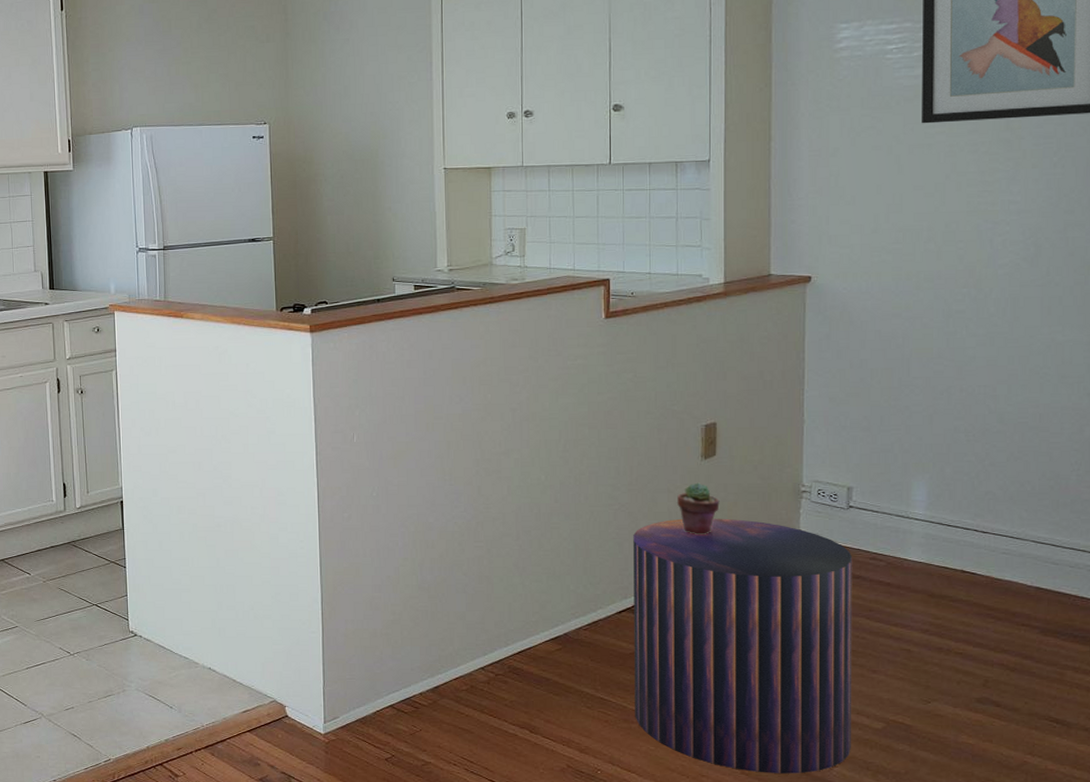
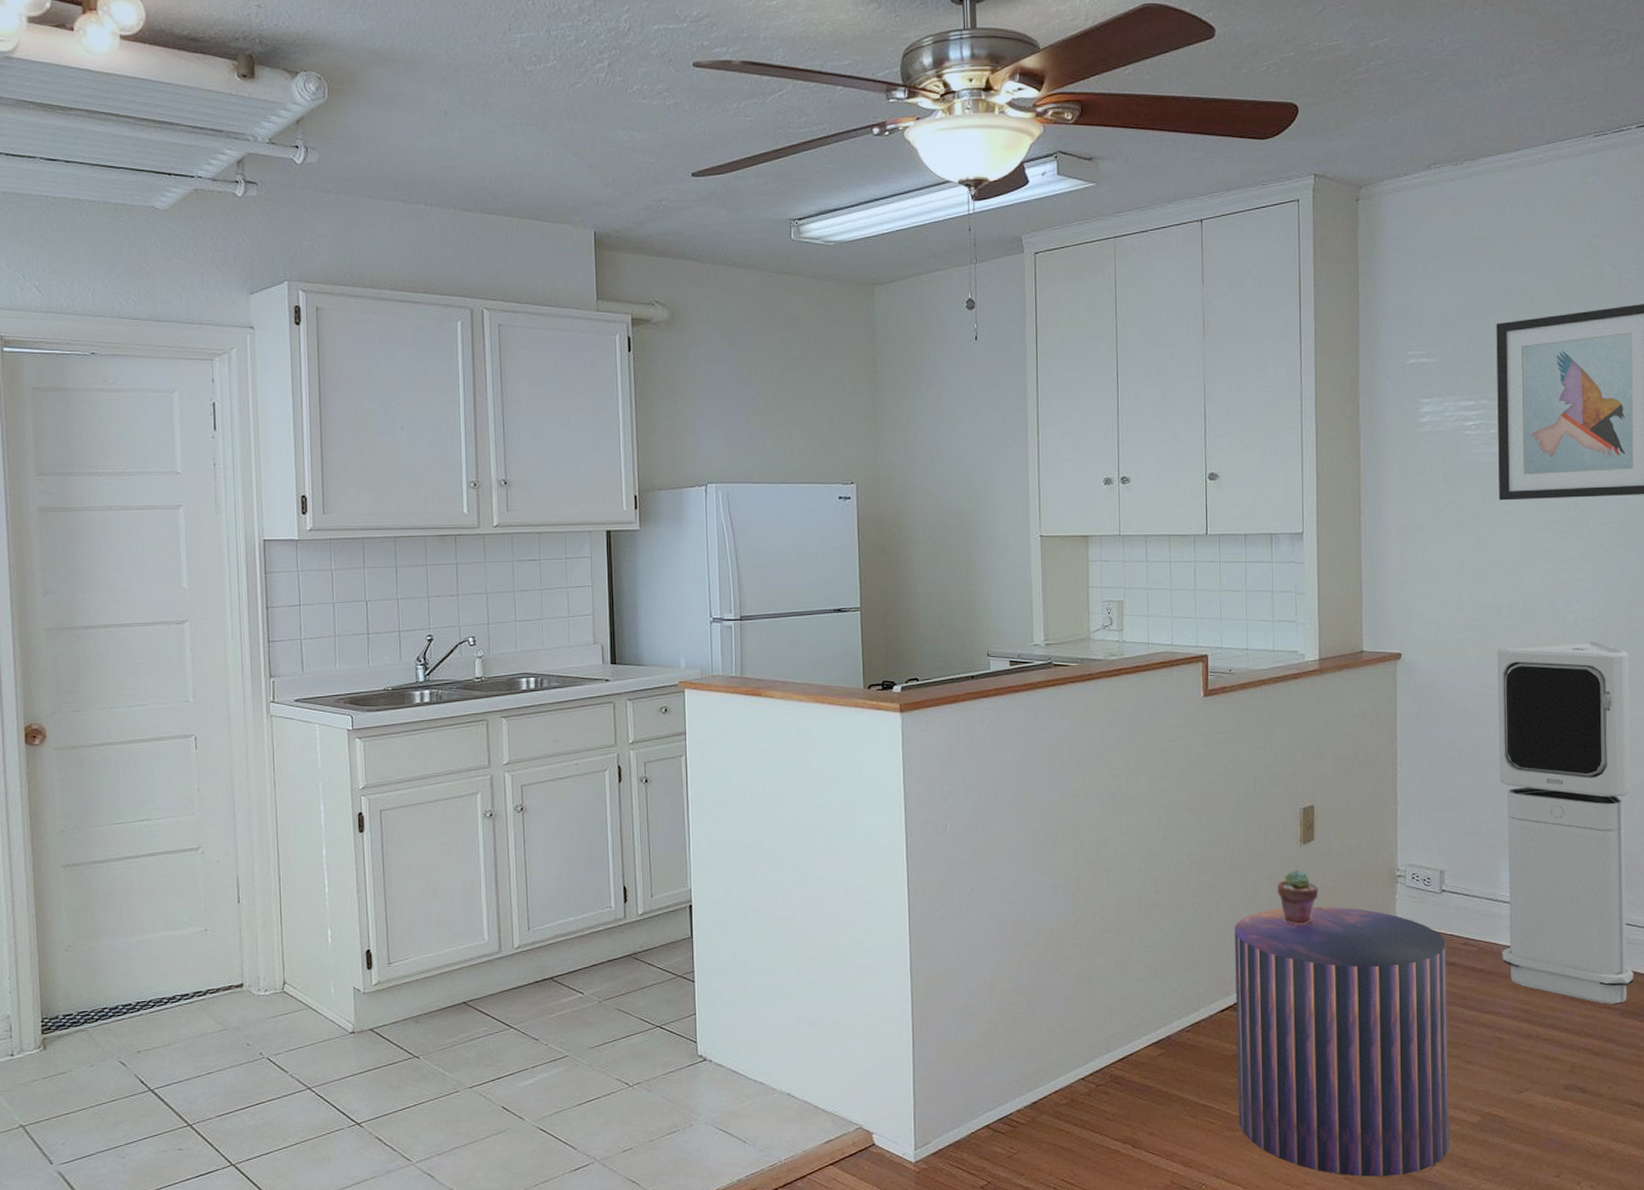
air purifier: none [912,263,1063,622] -> present [1496,641,1634,1004]

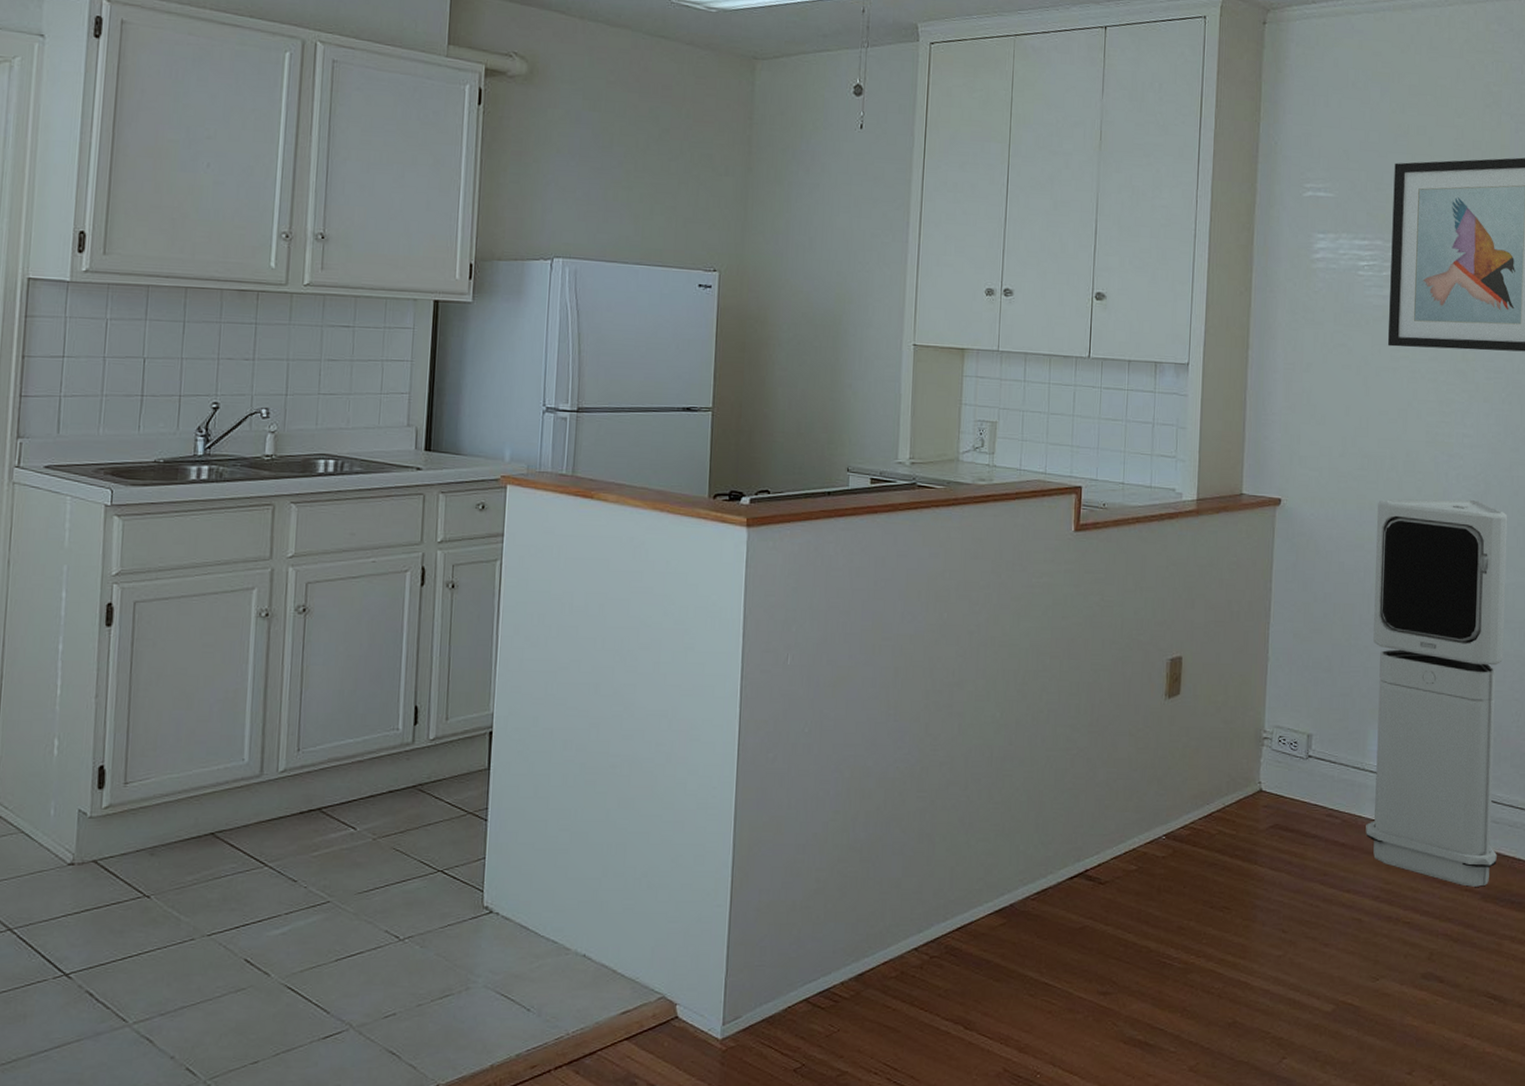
stool: present [1234,906,1449,1177] -> none [1081,766,1310,1069]
potted succulent: present [1276,869,1319,924] -> none [1137,725,1182,786]

